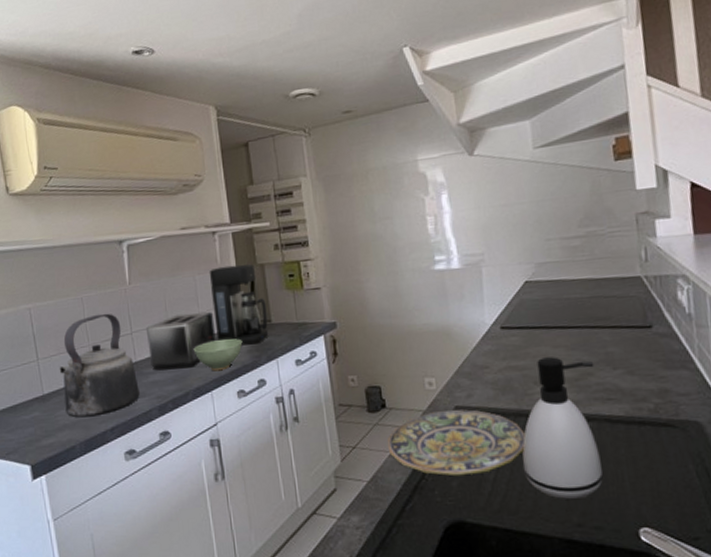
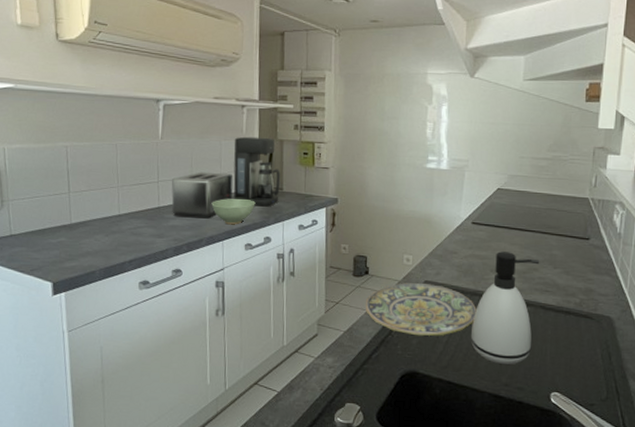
kettle: present [59,313,140,418] -> none [88,160,159,248]

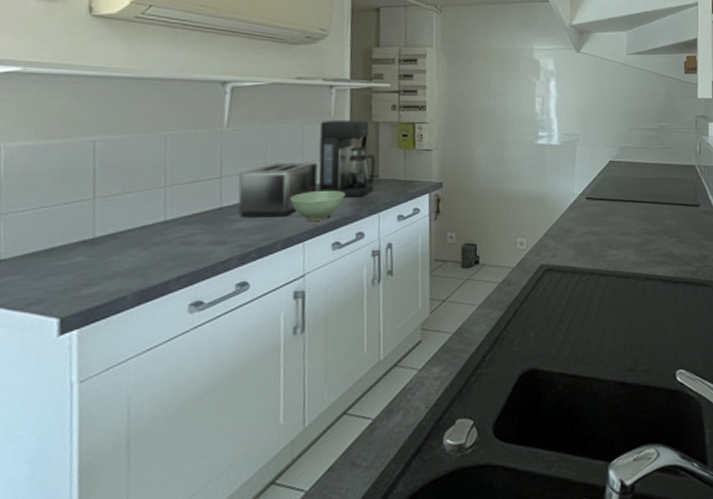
plate: present [365,282,477,336] -> none [476,267,596,328]
soap dispenser: present [471,251,540,365] -> none [592,225,655,347]

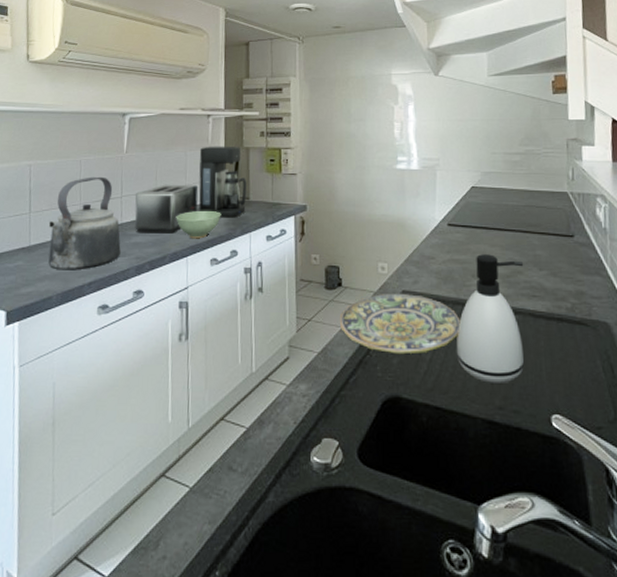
kettle: none [120,154,220,265] -> present [48,176,121,270]
plate: none [476,267,596,328] -> present [339,293,461,355]
soap dispenser: none [592,225,655,347] -> present [457,254,524,383]

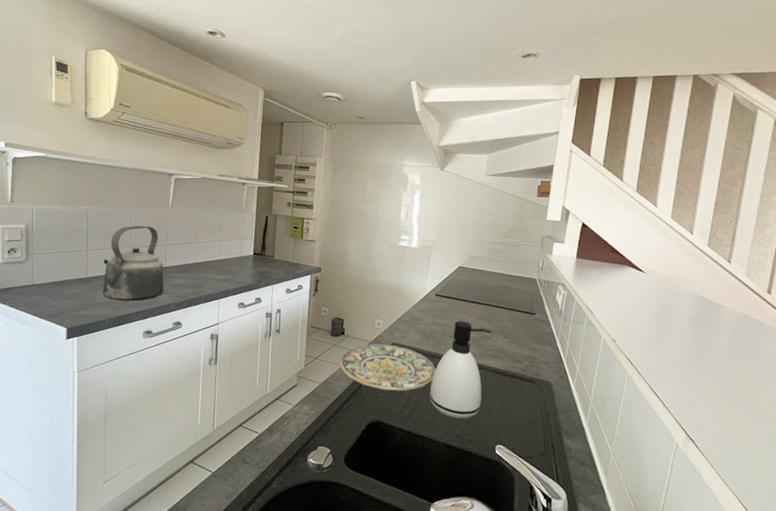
toaster: present [134,184,199,234] -> none [176,238,232,279]
bowl: present [176,210,221,239] -> none [211,263,250,286]
coffee maker: present [198,146,247,218] -> none [231,210,273,272]

